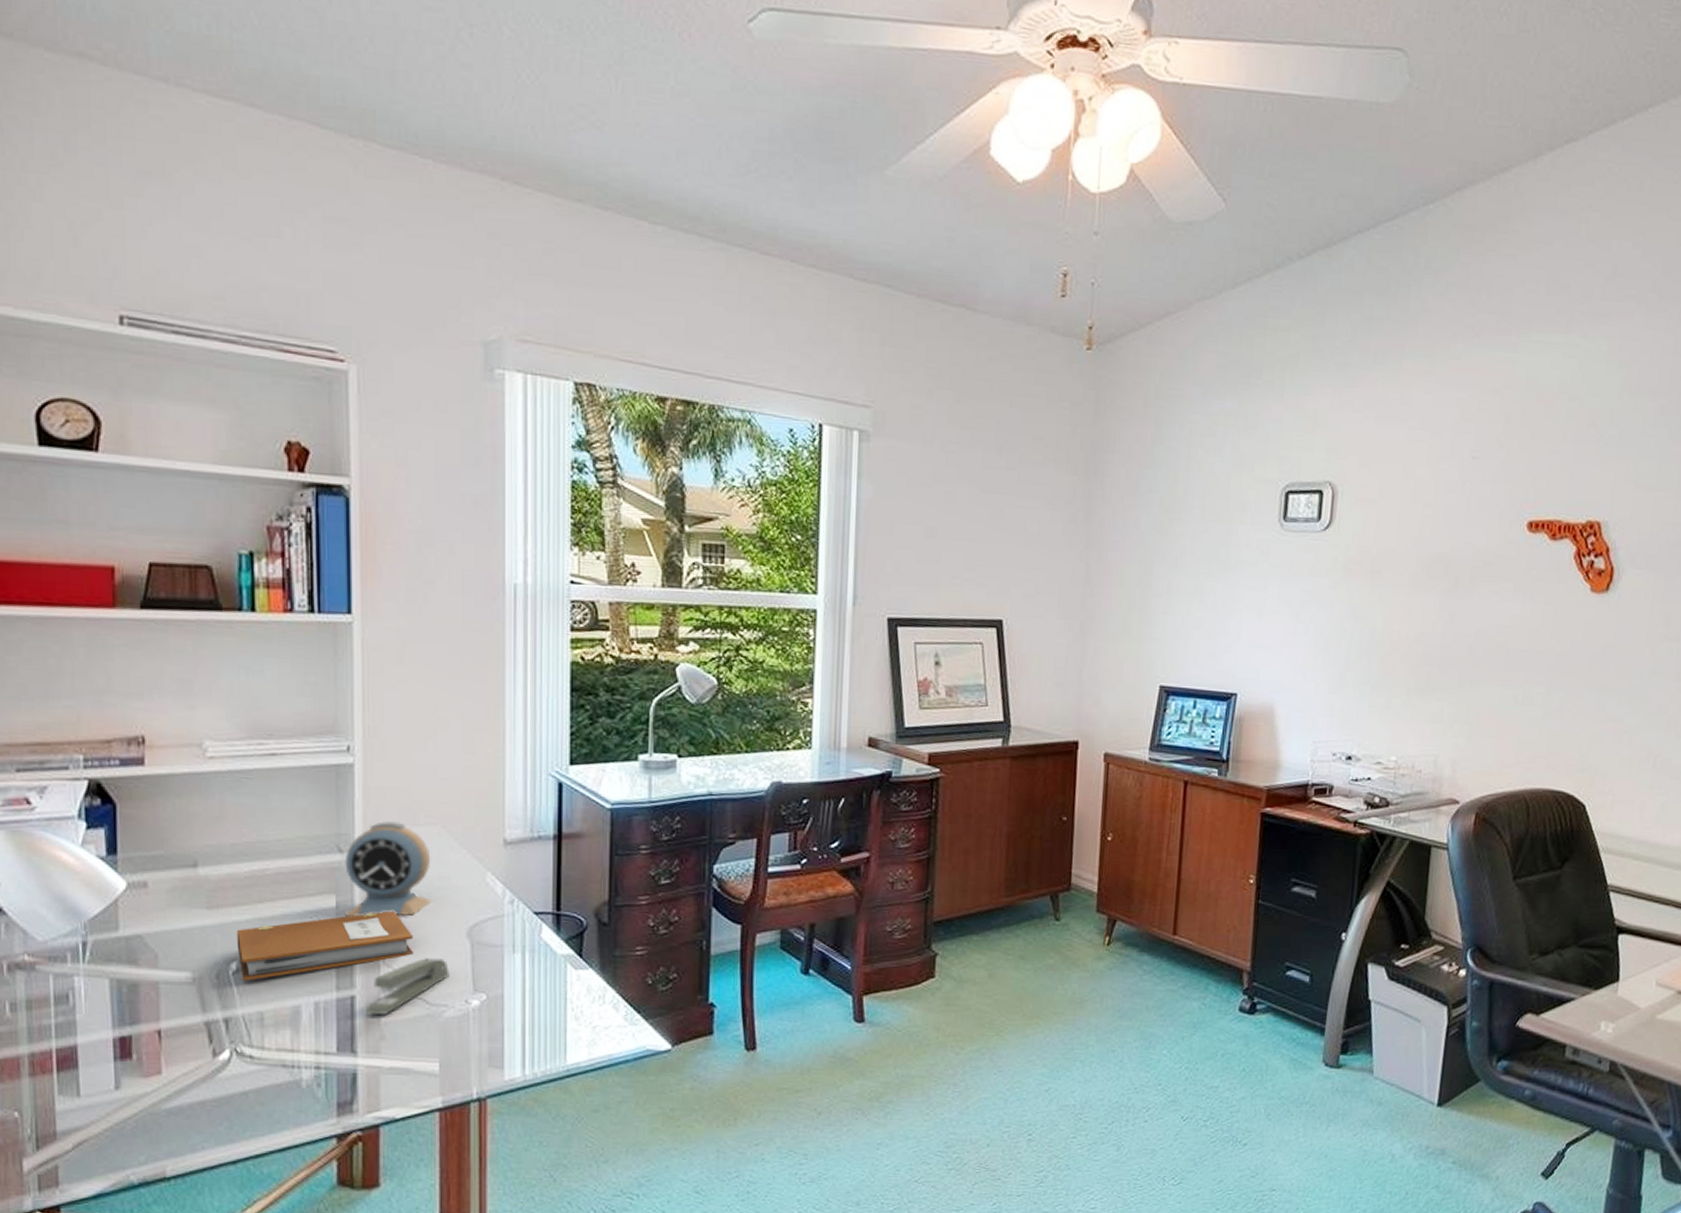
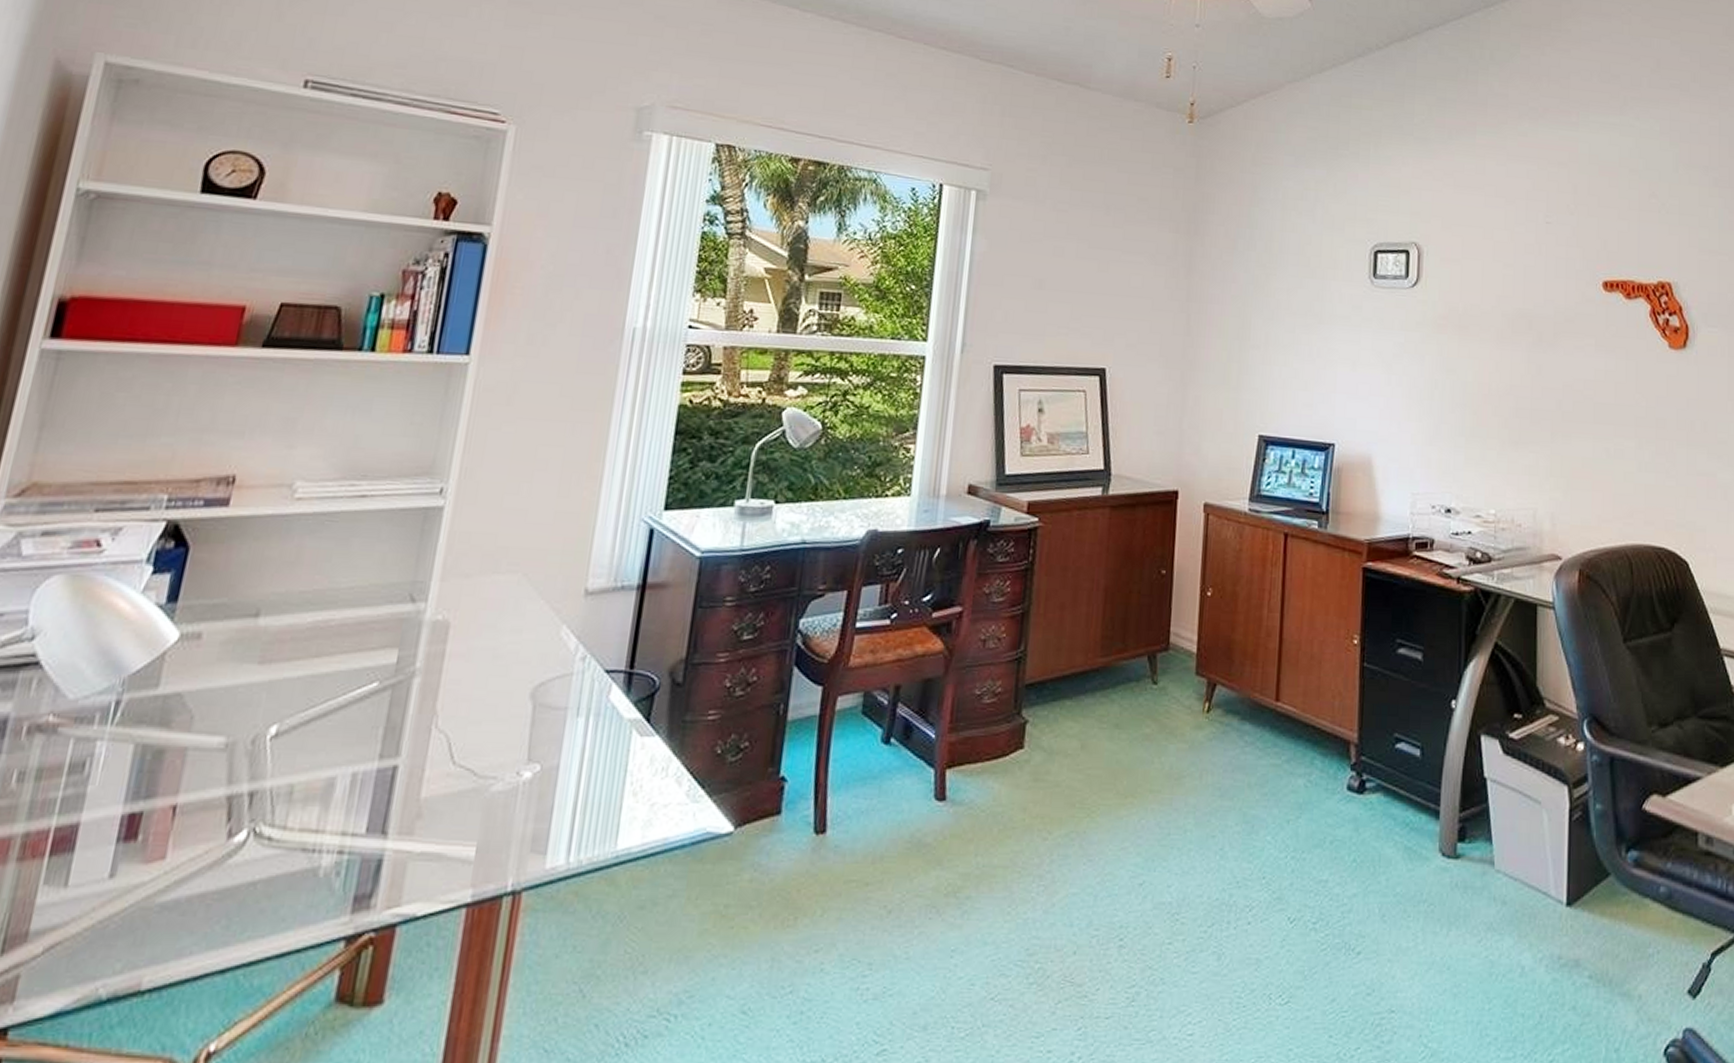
notebook: present [236,910,413,982] -> none [279,667,473,748]
alarm clock: present [344,821,431,917] -> none [403,568,506,674]
stapler: present [366,958,449,1015] -> none [407,722,505,789]

